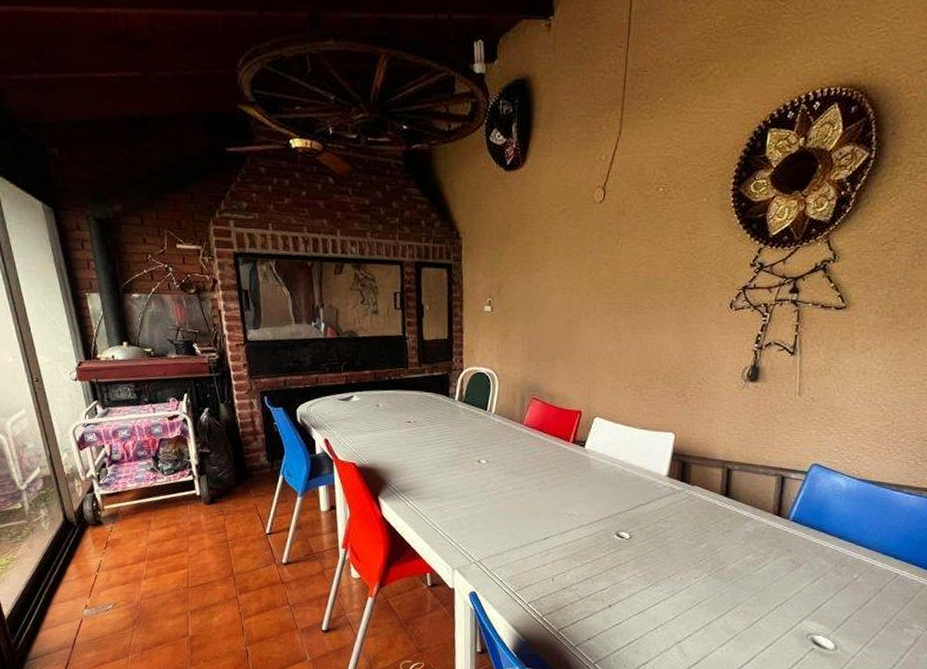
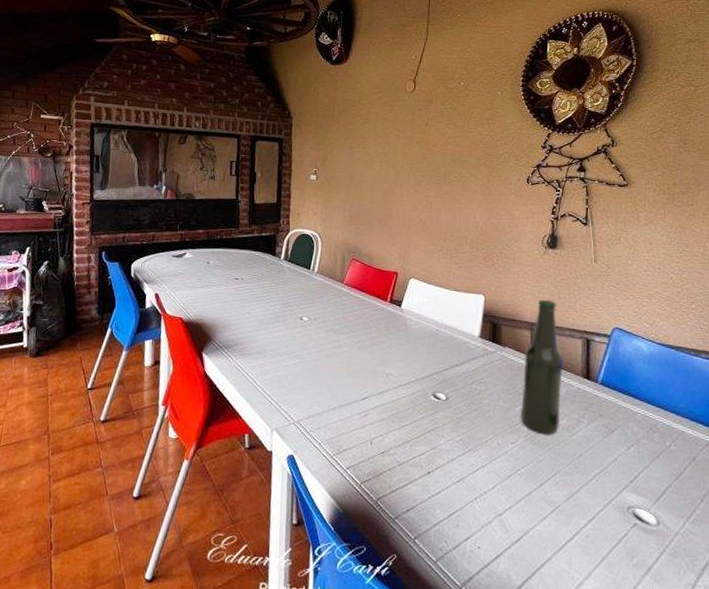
beer bottle: none [706,436,755,570] -> present [521,299,563,435]

